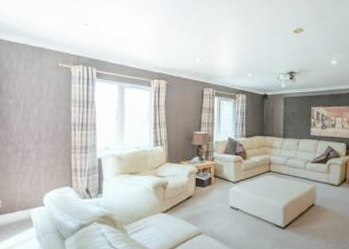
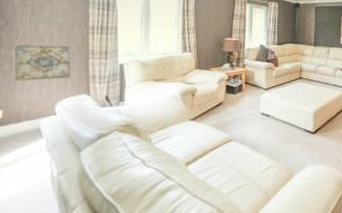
wall art: none [9,141,57,175] -> present [13,44,72,82]

